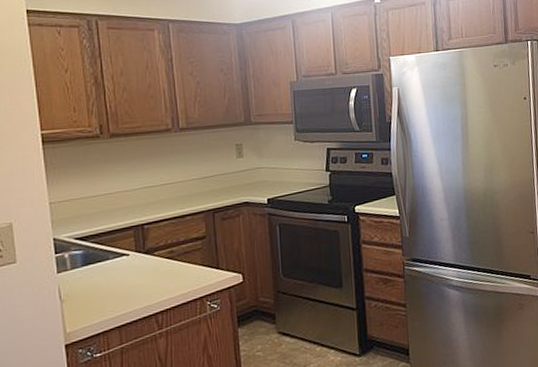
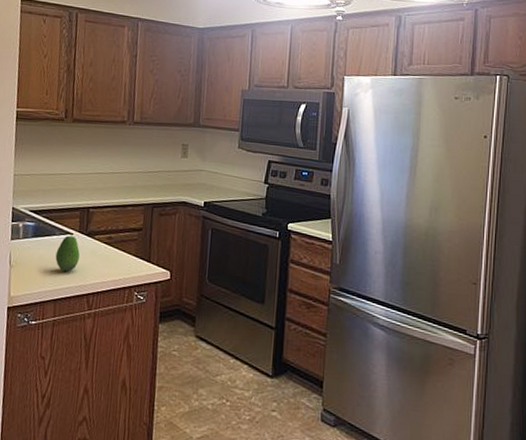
fruit: none [112,257,140,296] -> present [55,235,80,272]

